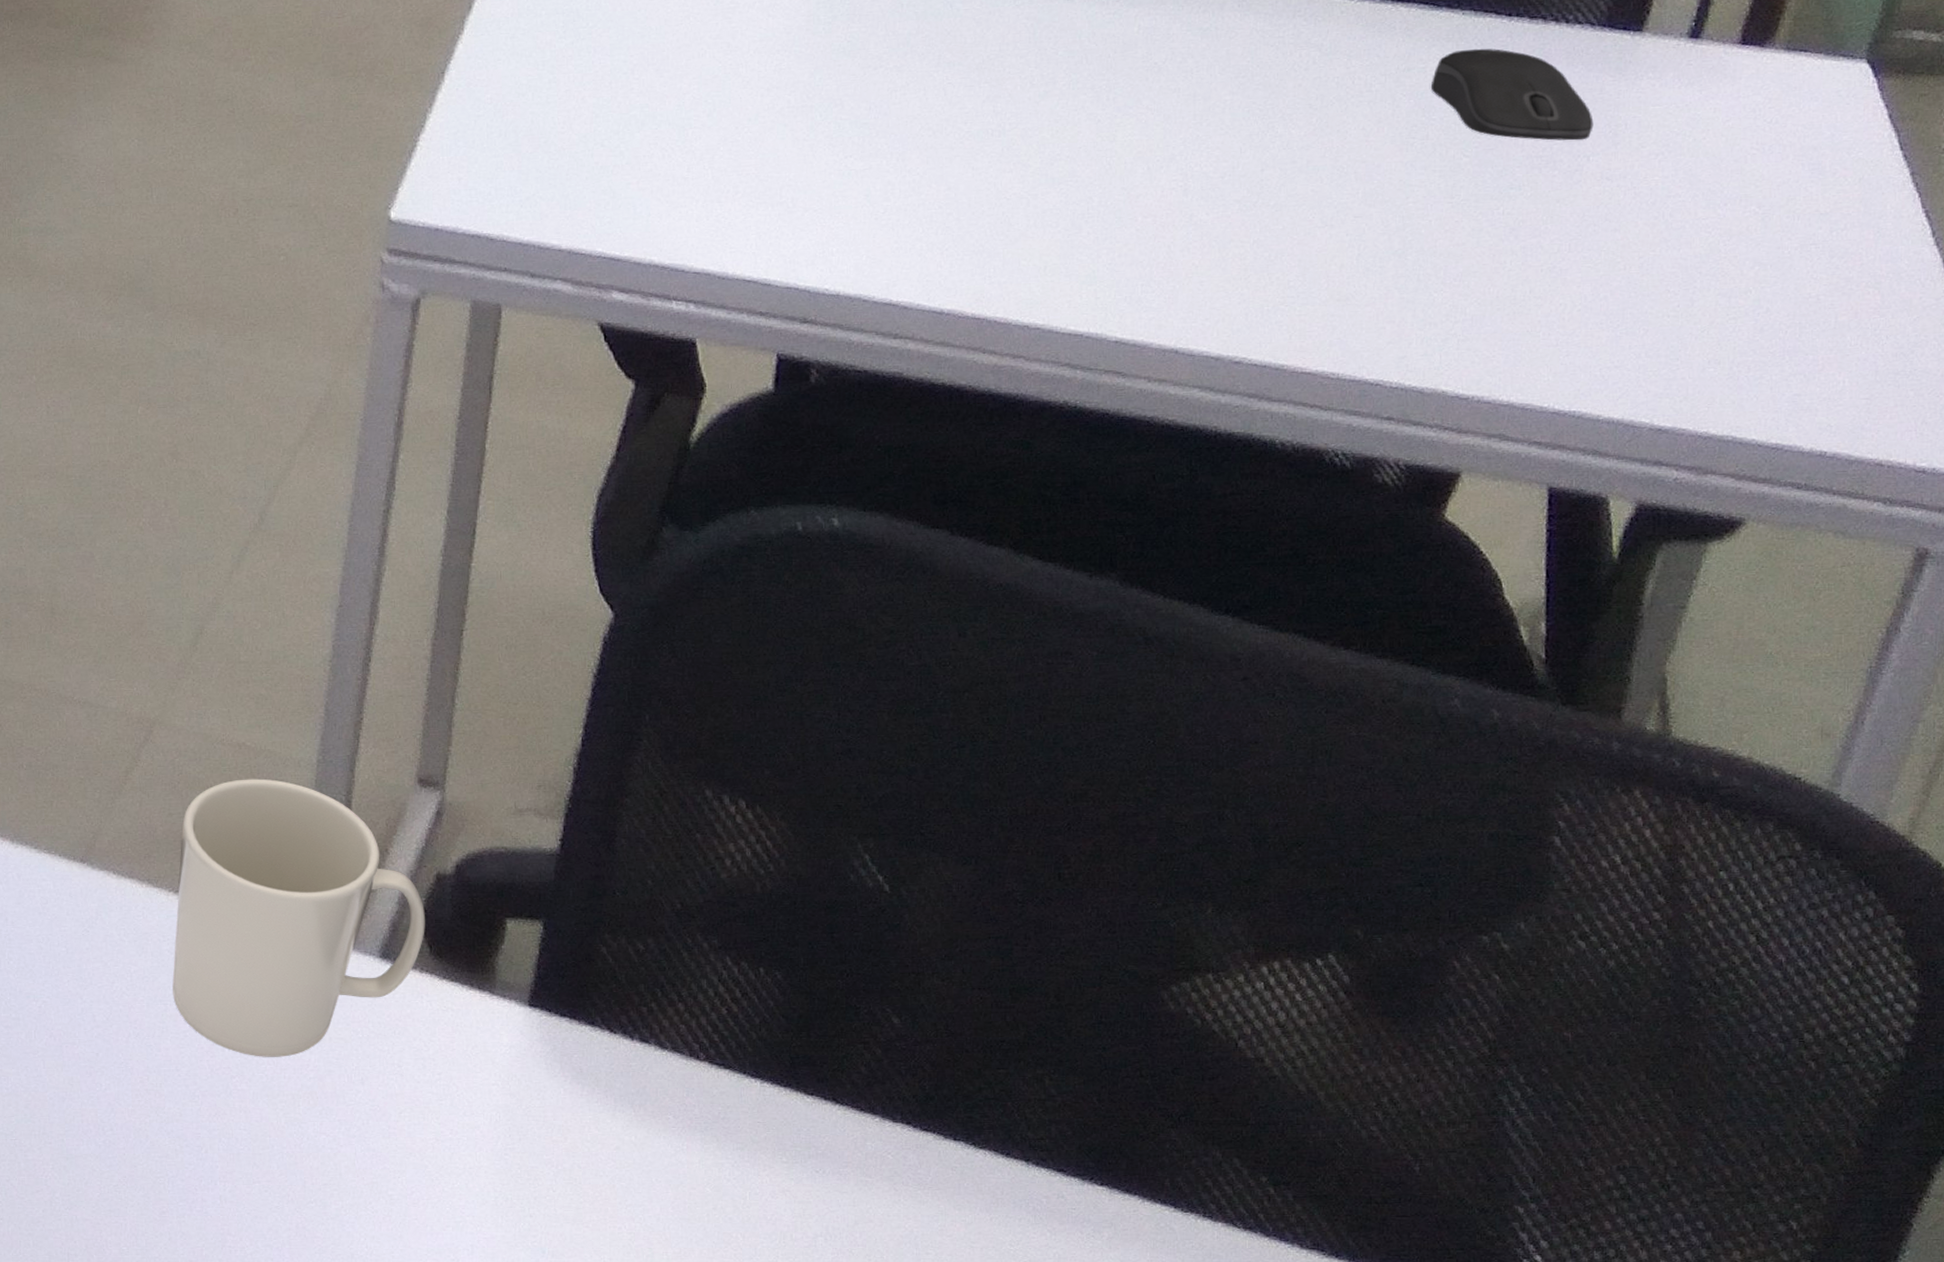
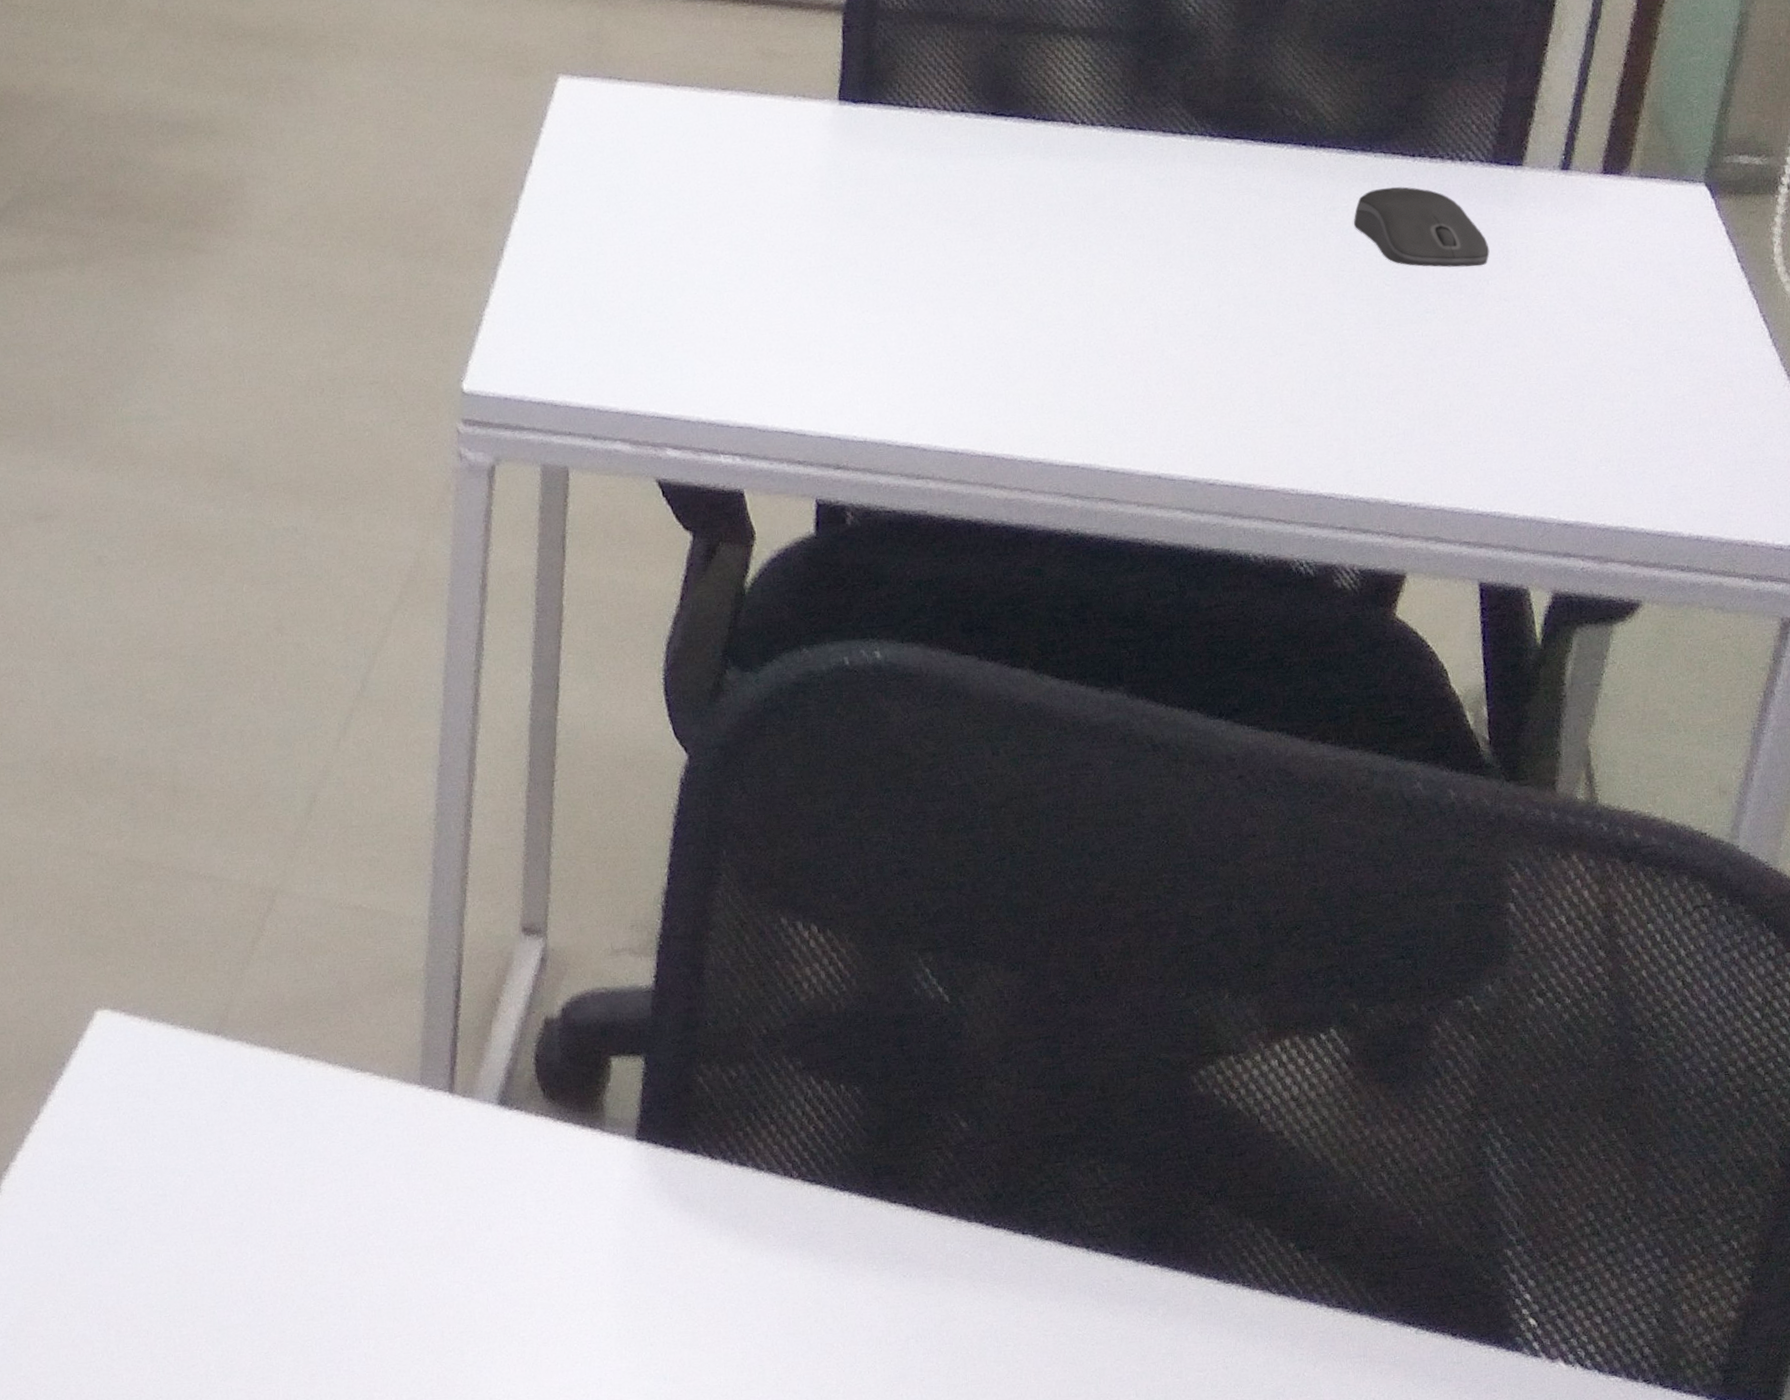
mug: present [172,778,425,1057] -> none [307,938,538,1213]

